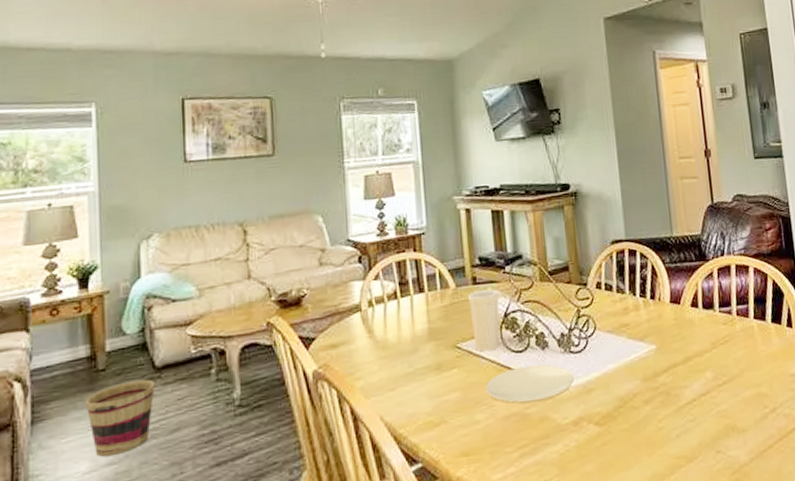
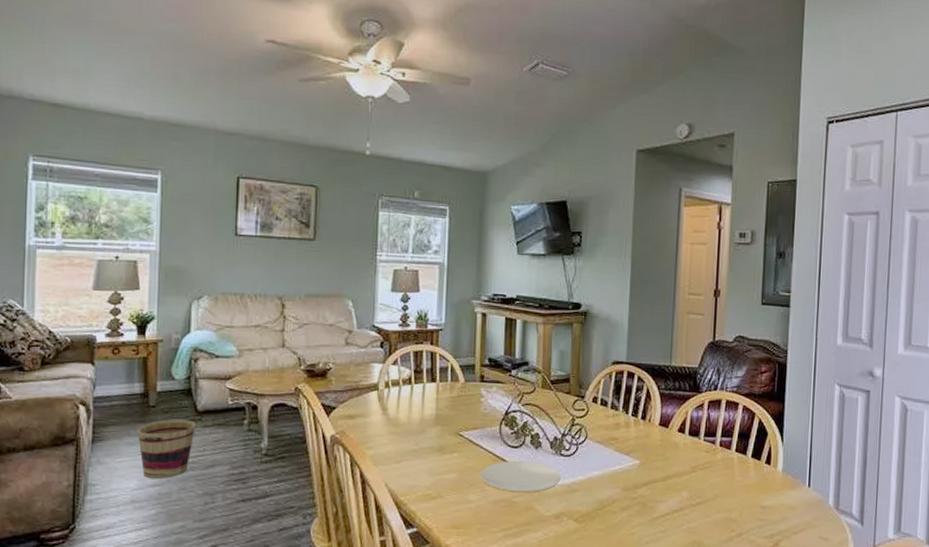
cup: present [468,289,500,352] -> none [474,388,503,442]

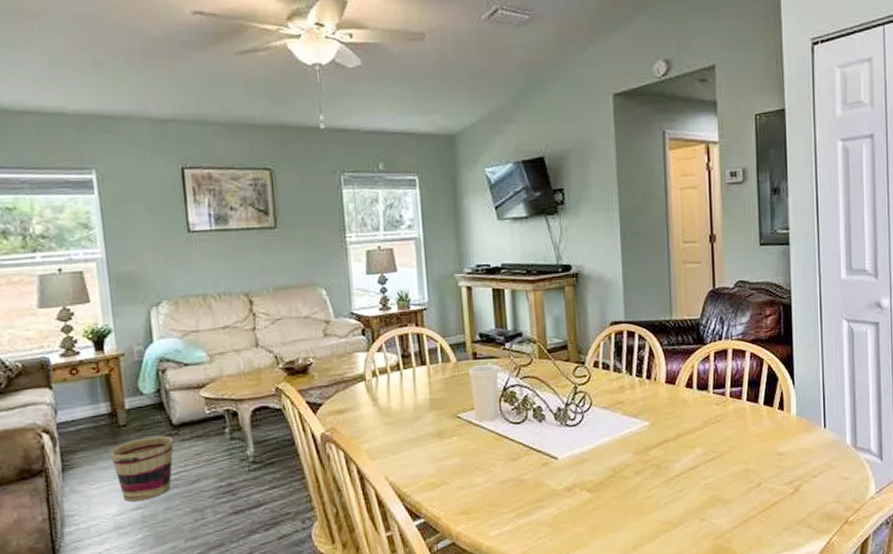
cup: none [474,388,503,442] -> present [468,364,499,422]
plate: present [481,460,561,494] -> none [485,435,569,471]

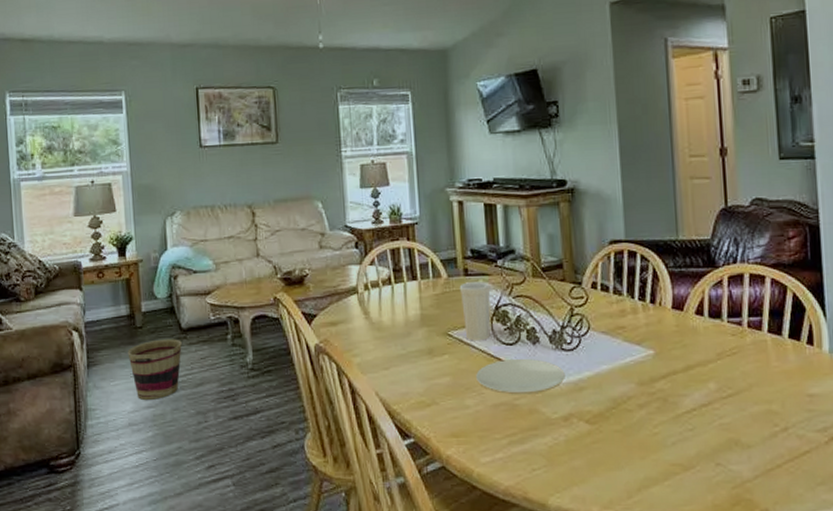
plate: none [485,435,569,471] -> present [476,358,565,395]

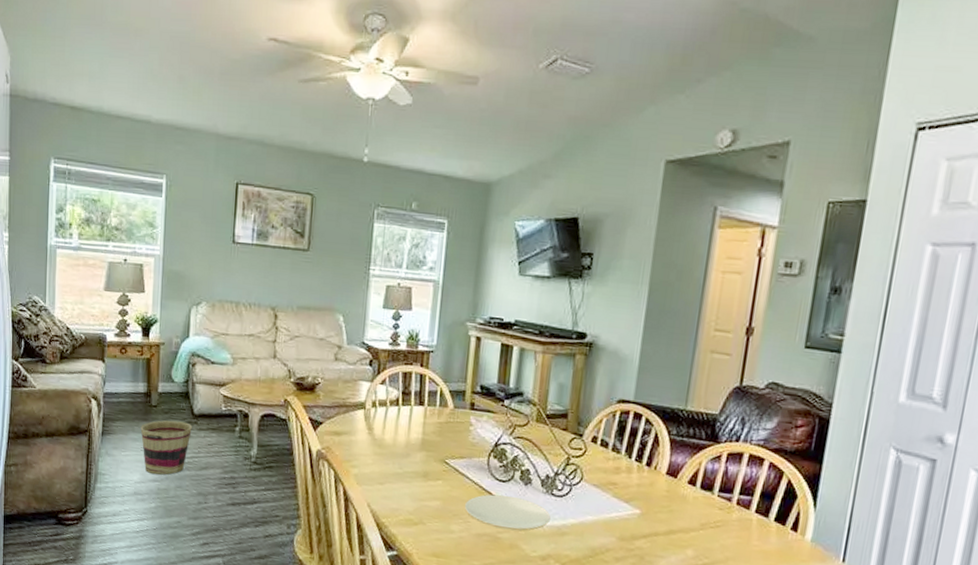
cup: present [459,282,491,341] -> none [461,416,494,474]

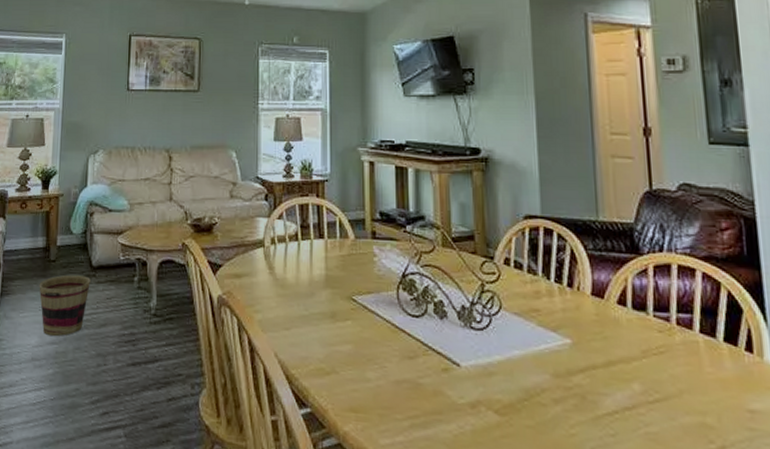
plate: present [465,494,551,531] -> none [379,332,474,374]

